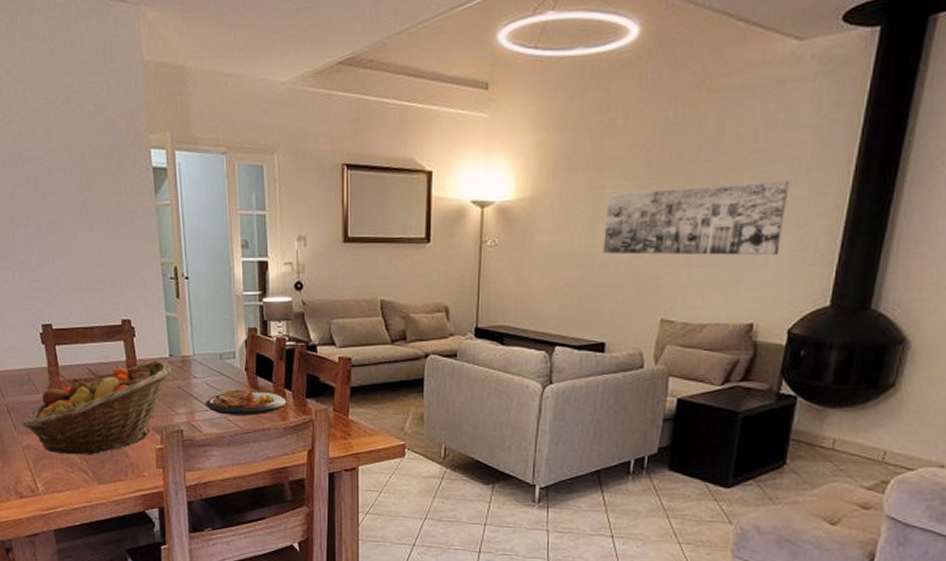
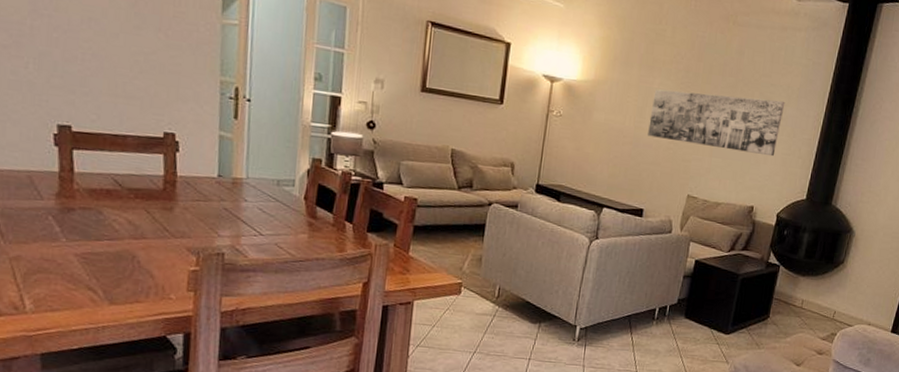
fruit basket: present [22,360,171,456] -> none [13,178,219,273]
plate: present [205,389,287,416] -> none [255,217,346,245]

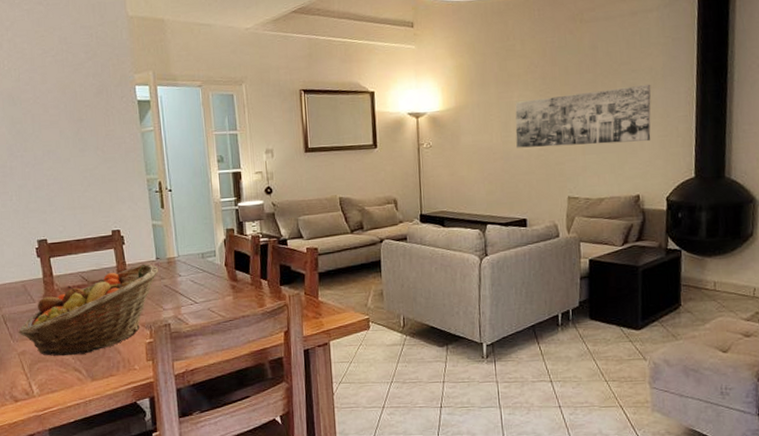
fruit basket: none [13,178,219,273] -> present [18,264,158,356]

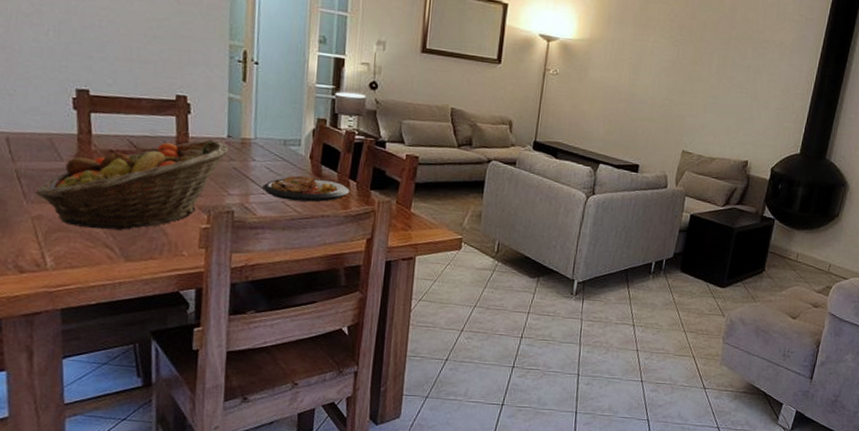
plate: none [190,282,263,307] -> present [263,175,350,202]
wall art: present [515,84,651,148] -> none [642,46,778,112]

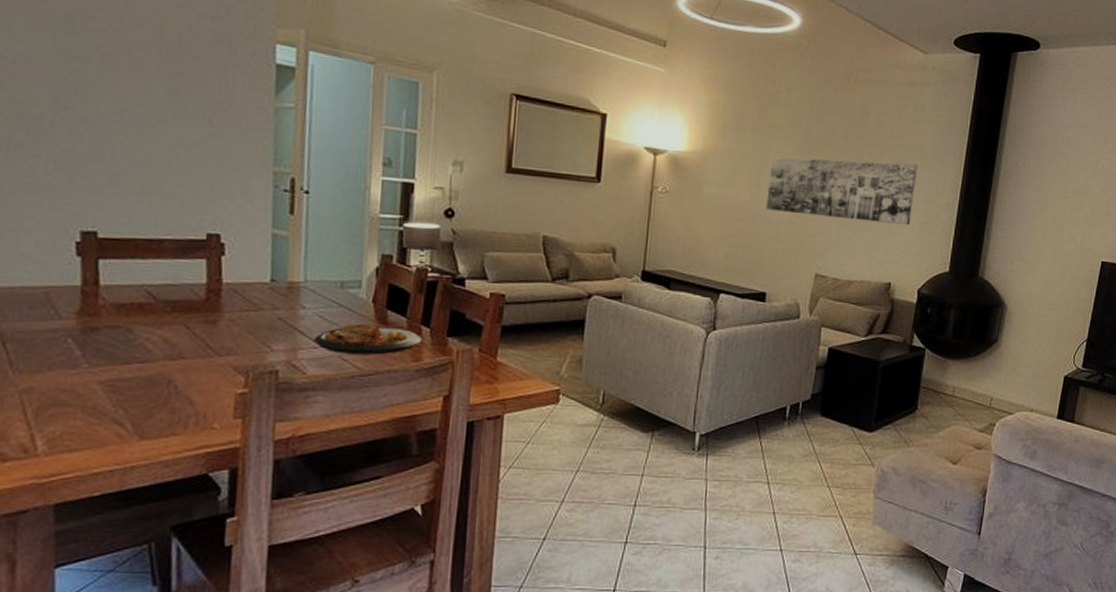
fruit basket: present [35,139,228,231] -> none [24,285,271,402]
wall art: none [642,46,778,112] -> present [766,157,918,226]

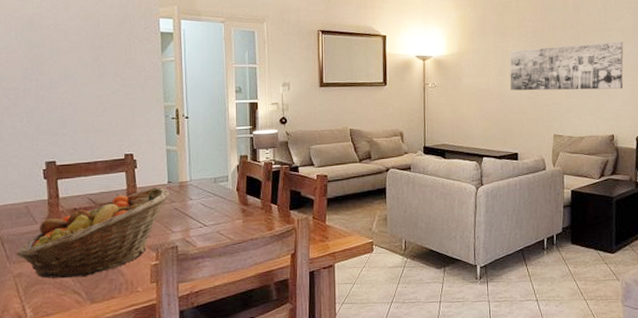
fruit basket: none [24,285,271,402] -> present [16,187,169,279]
plate: present [314,323,423,355] -> none [200,206,273,230]

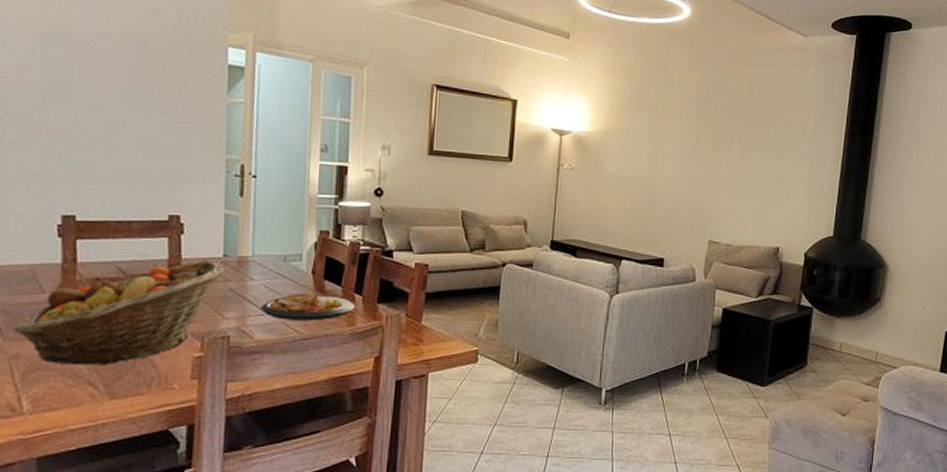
plate: none [200,206,273,230] -> present [261,293,356,321]
wall art: present [509,41,624,91] -> none [663,134,802,194]

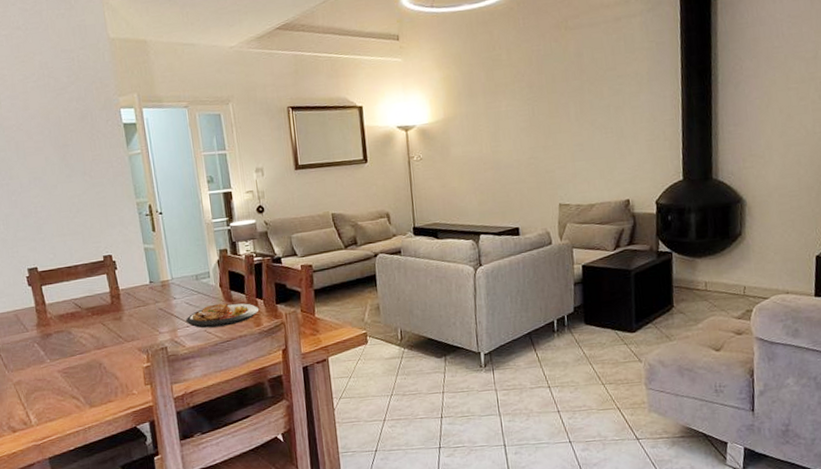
fruit basket: present [13,260,224,366] -> none [13,288,153,385]

